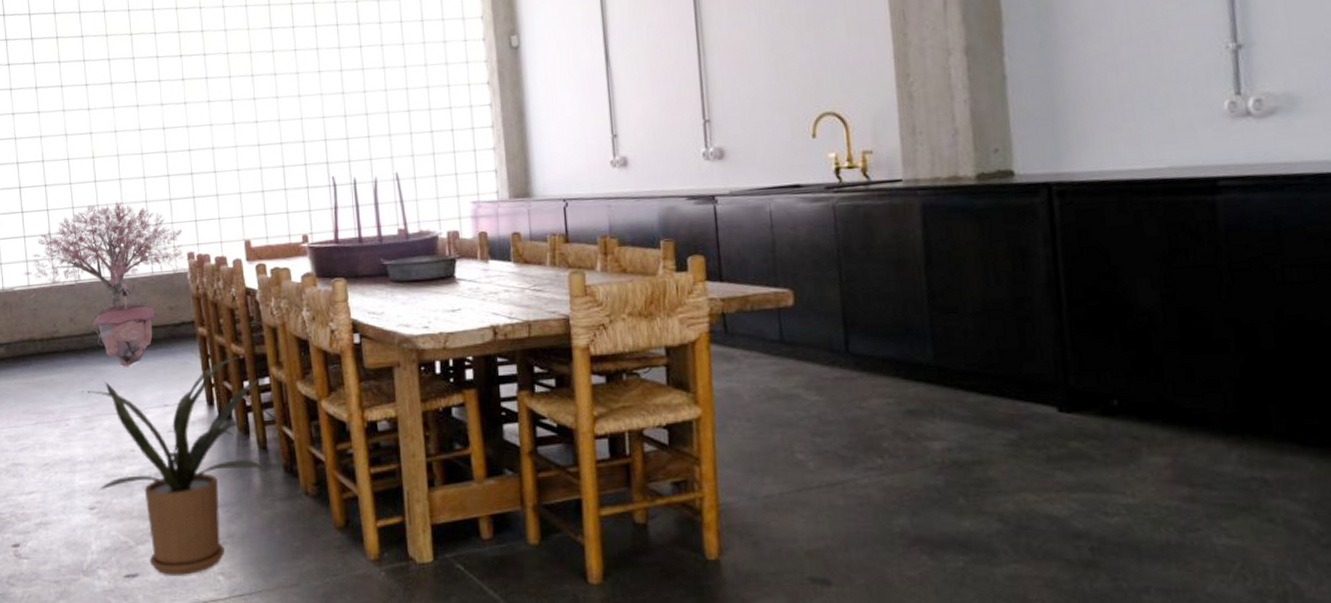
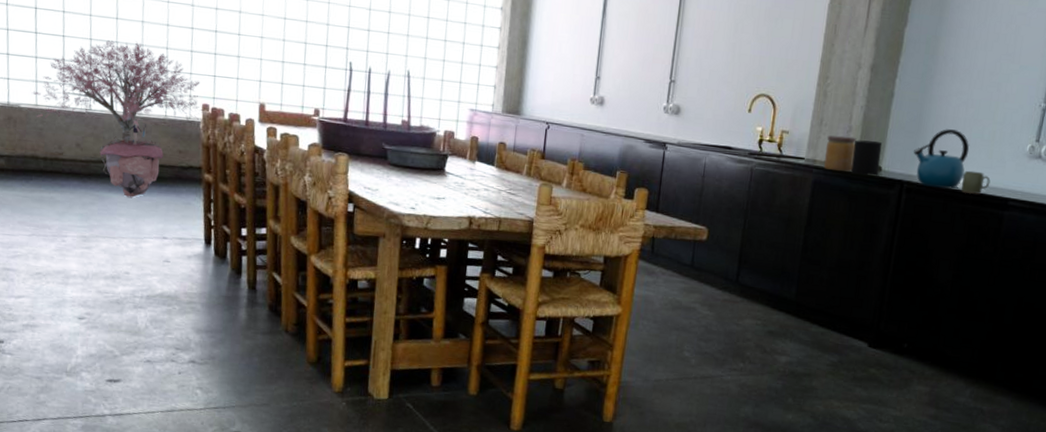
house plant: present [82,355,265,575] -> none [82,205,258,386]
jar: none [926,140,973,189] -> present [824,135,857,172]
pen holder: none [965,139,1012,188] -> present [851,140,883,176]
kettle: none [1055,103,1138,185] -> present [914,129,970,189]
mug: none [1136,150,1182,183] -> present [961,170,991,195]

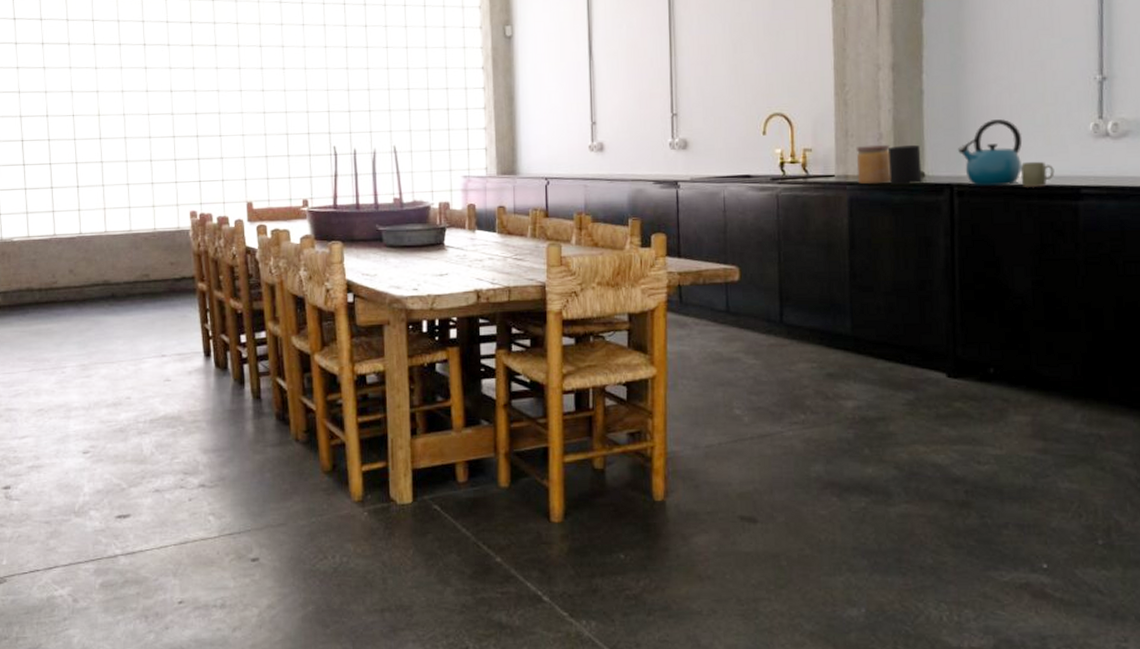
potted tree: present [32,40,209,198] -> none [24,158,197,318]

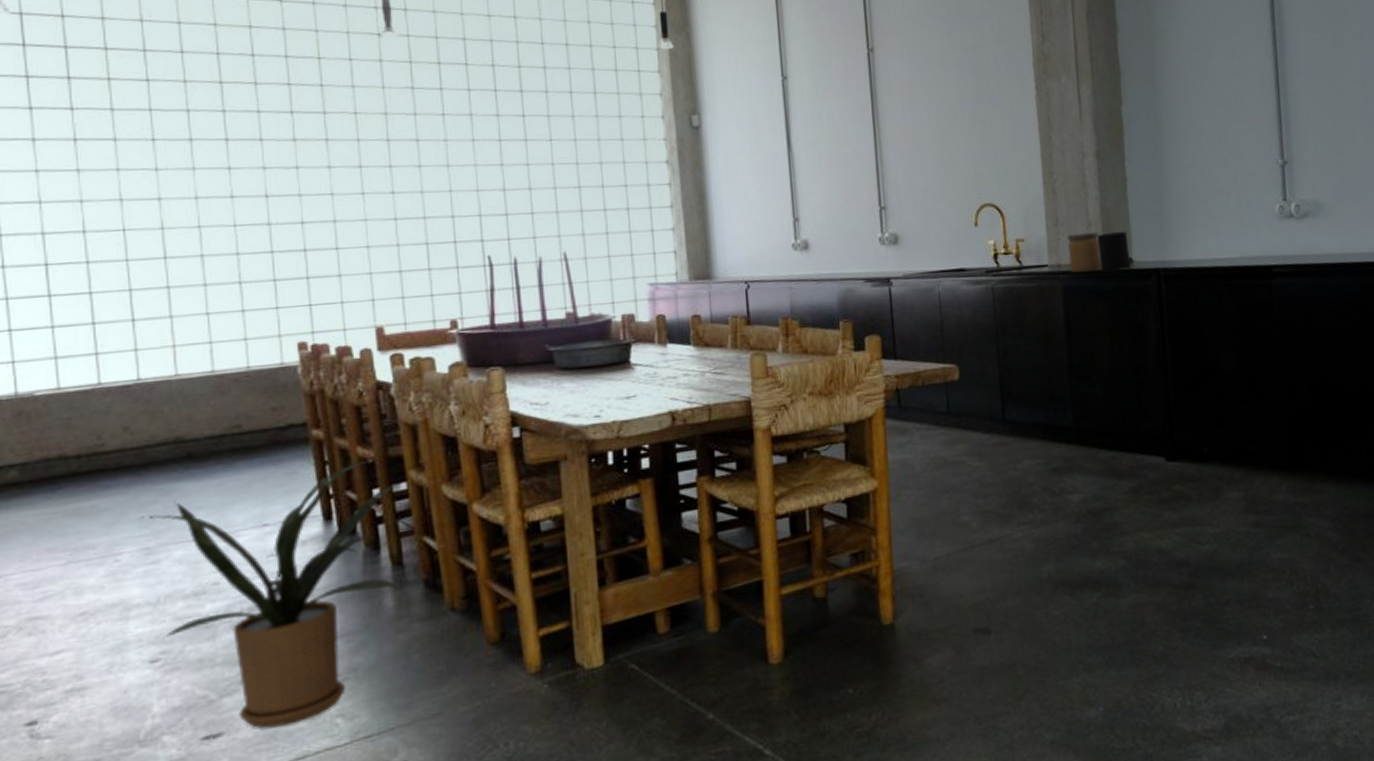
house plant: none [79,310,258,516] -> present [140,459,400,728]
kettle: present [958,119,1023,187] -> none [1162,204,1220,271]
mug: present [1020,161,1055,188] -> none [1219,243,1249,270]

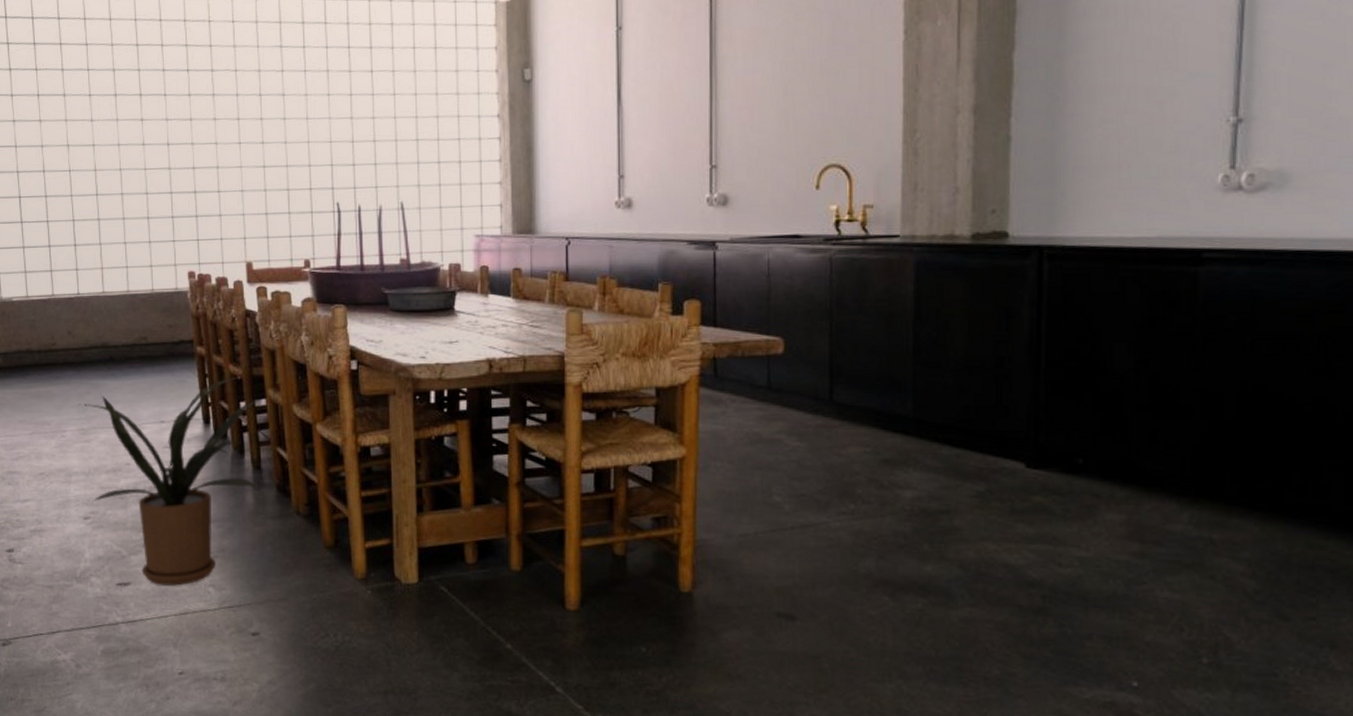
jar: present [1066,231,1103,273] -> none [926,199,968,246]
pen holder: present [1096,231,1131,272] -> none [964,200,1005,247]

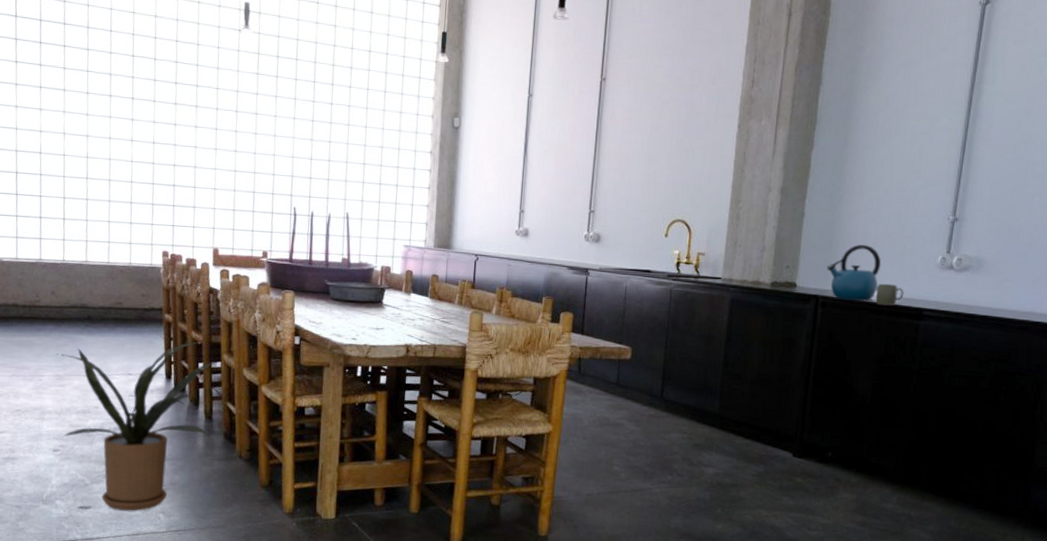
kettle: none [1051,170,1132,250] -> present [827,245,882,302]
mug: none [1127,219,1170,251] -> present [875,283,904,306]

